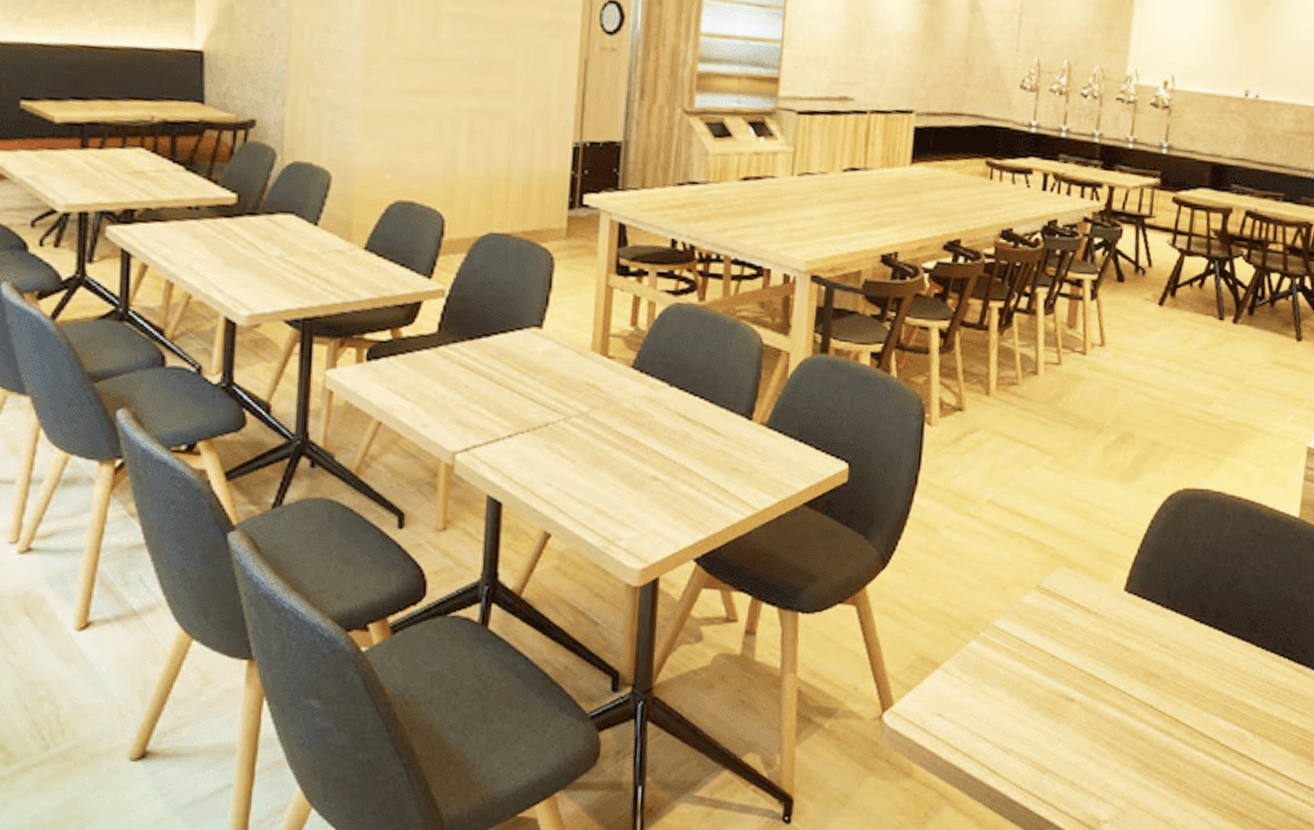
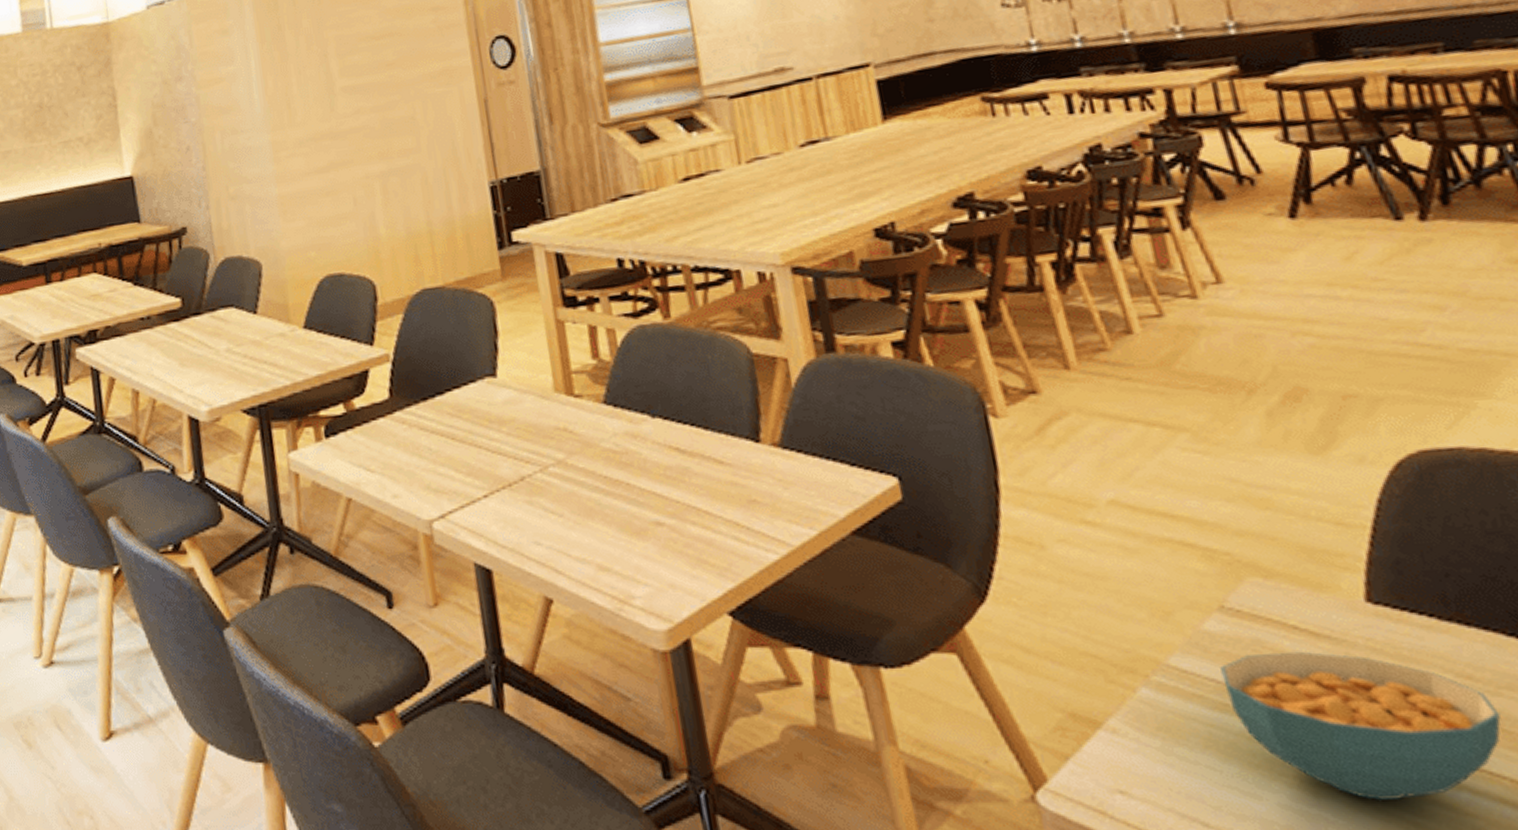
cereal bowl: none [1024,621,1176,726] -> present [1220,651,1501,800]

